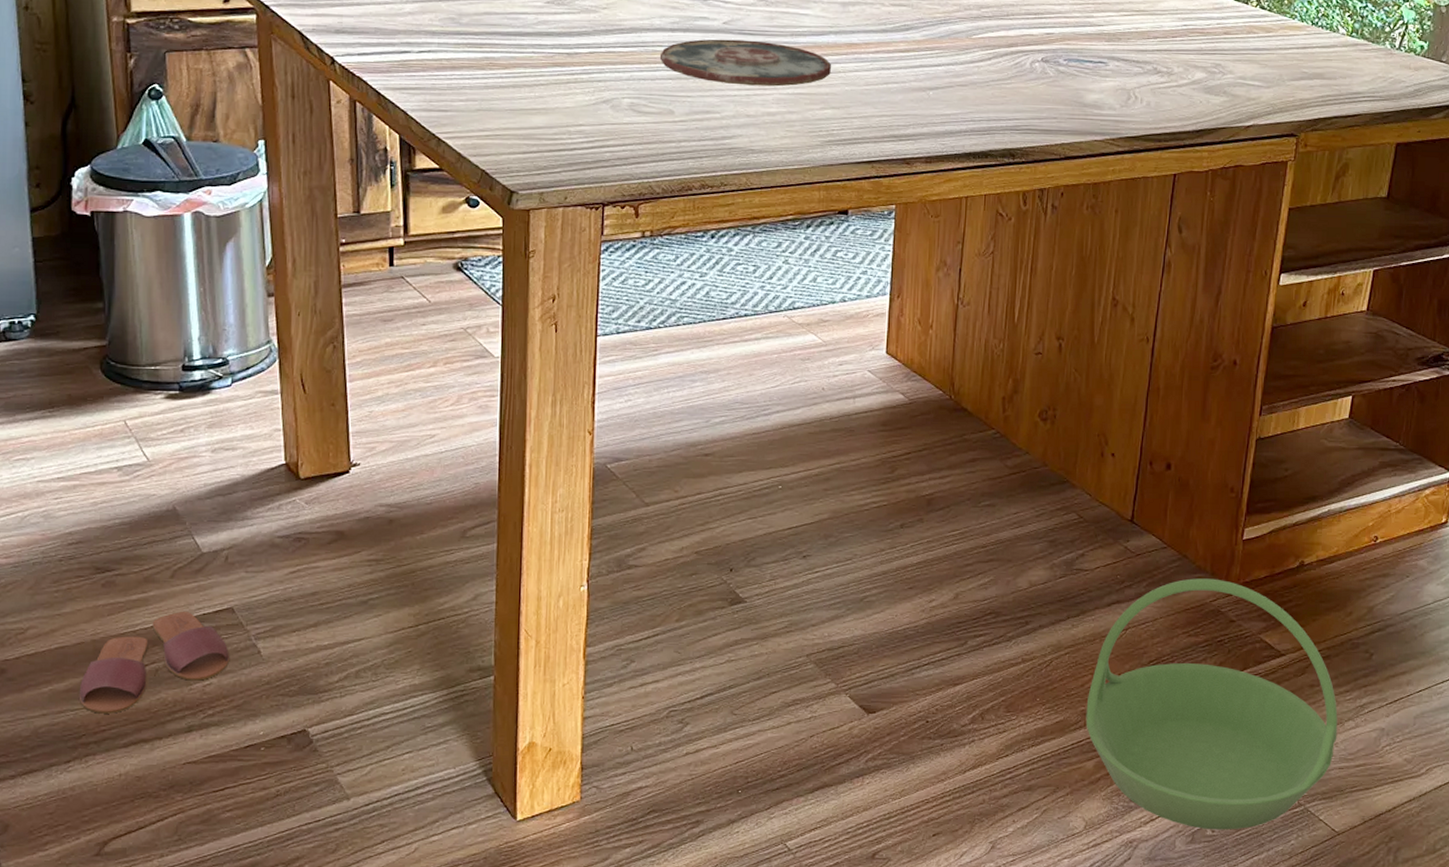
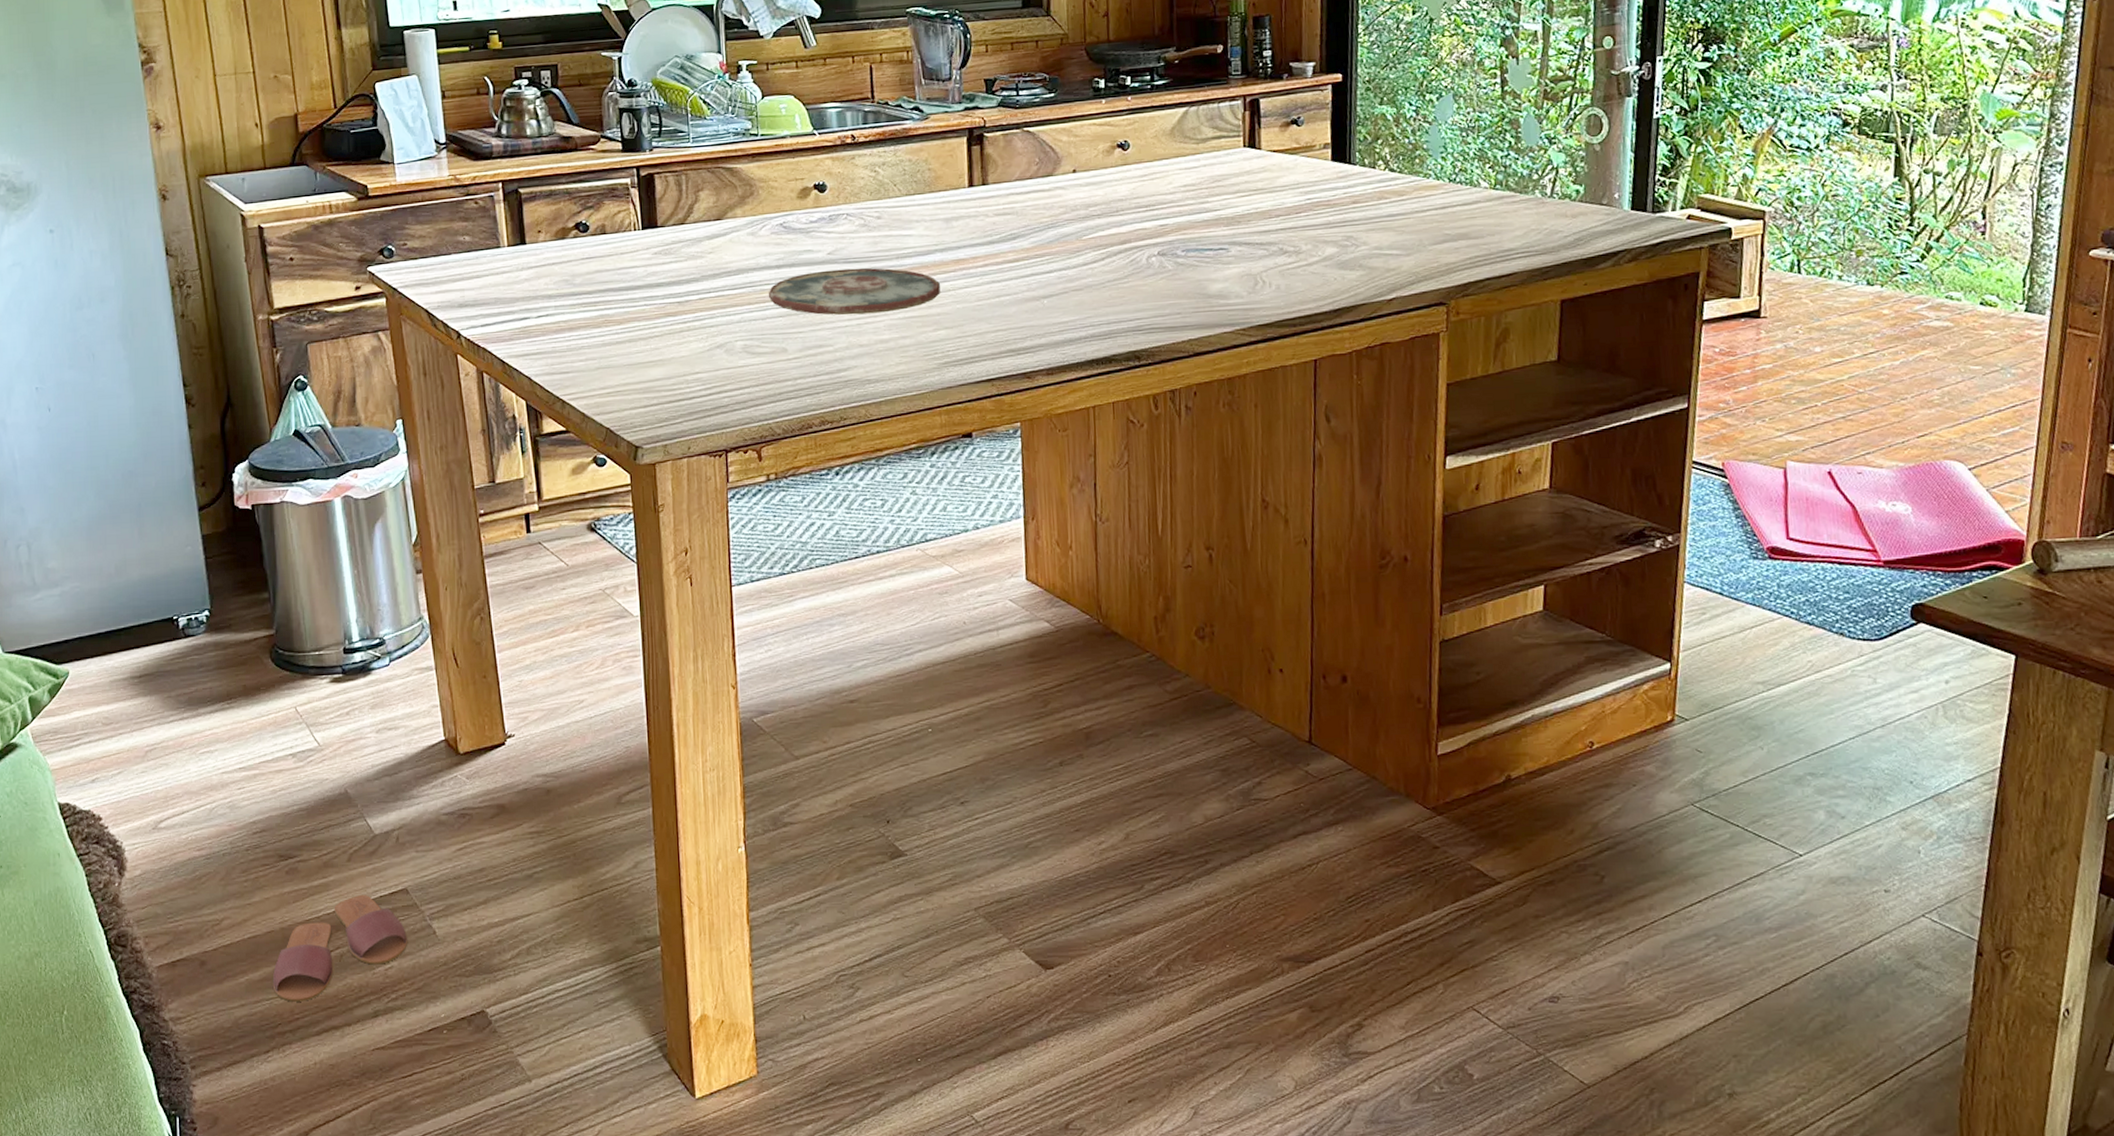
basket: present [1086,578,1338,830] -> none [1281,801,1574,1087]

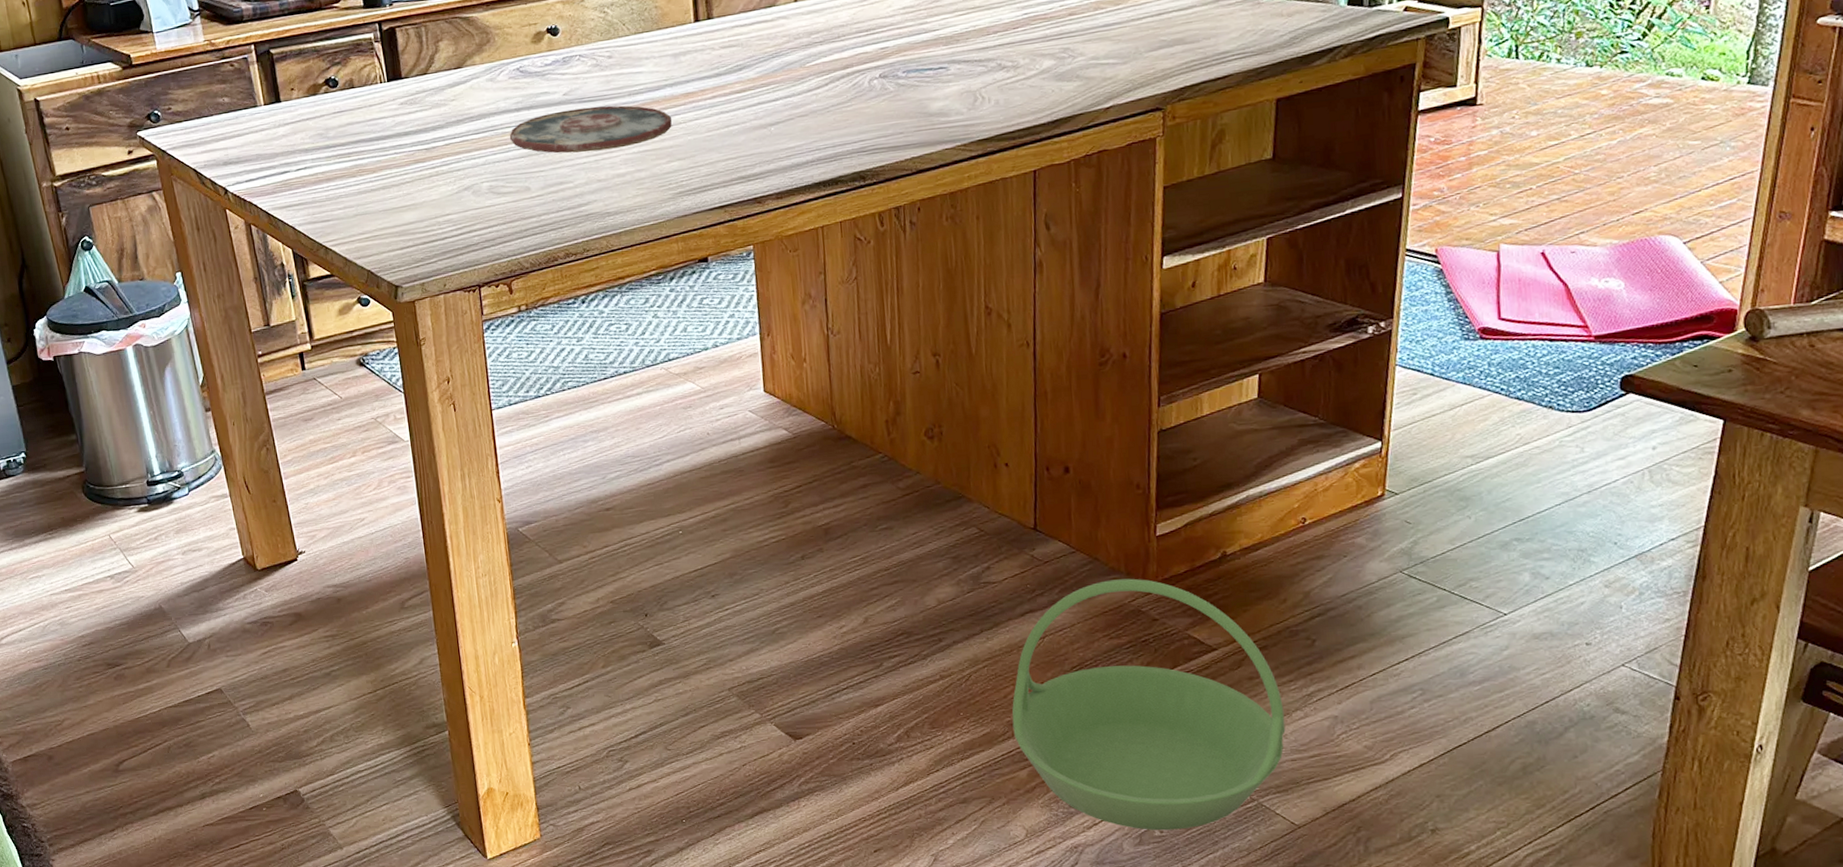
slippers: present [272,894,407,1002] -> none [111,694,225,788]
basket: none [1281,801,1574,1087] -> present [1011,578,1286,831]

